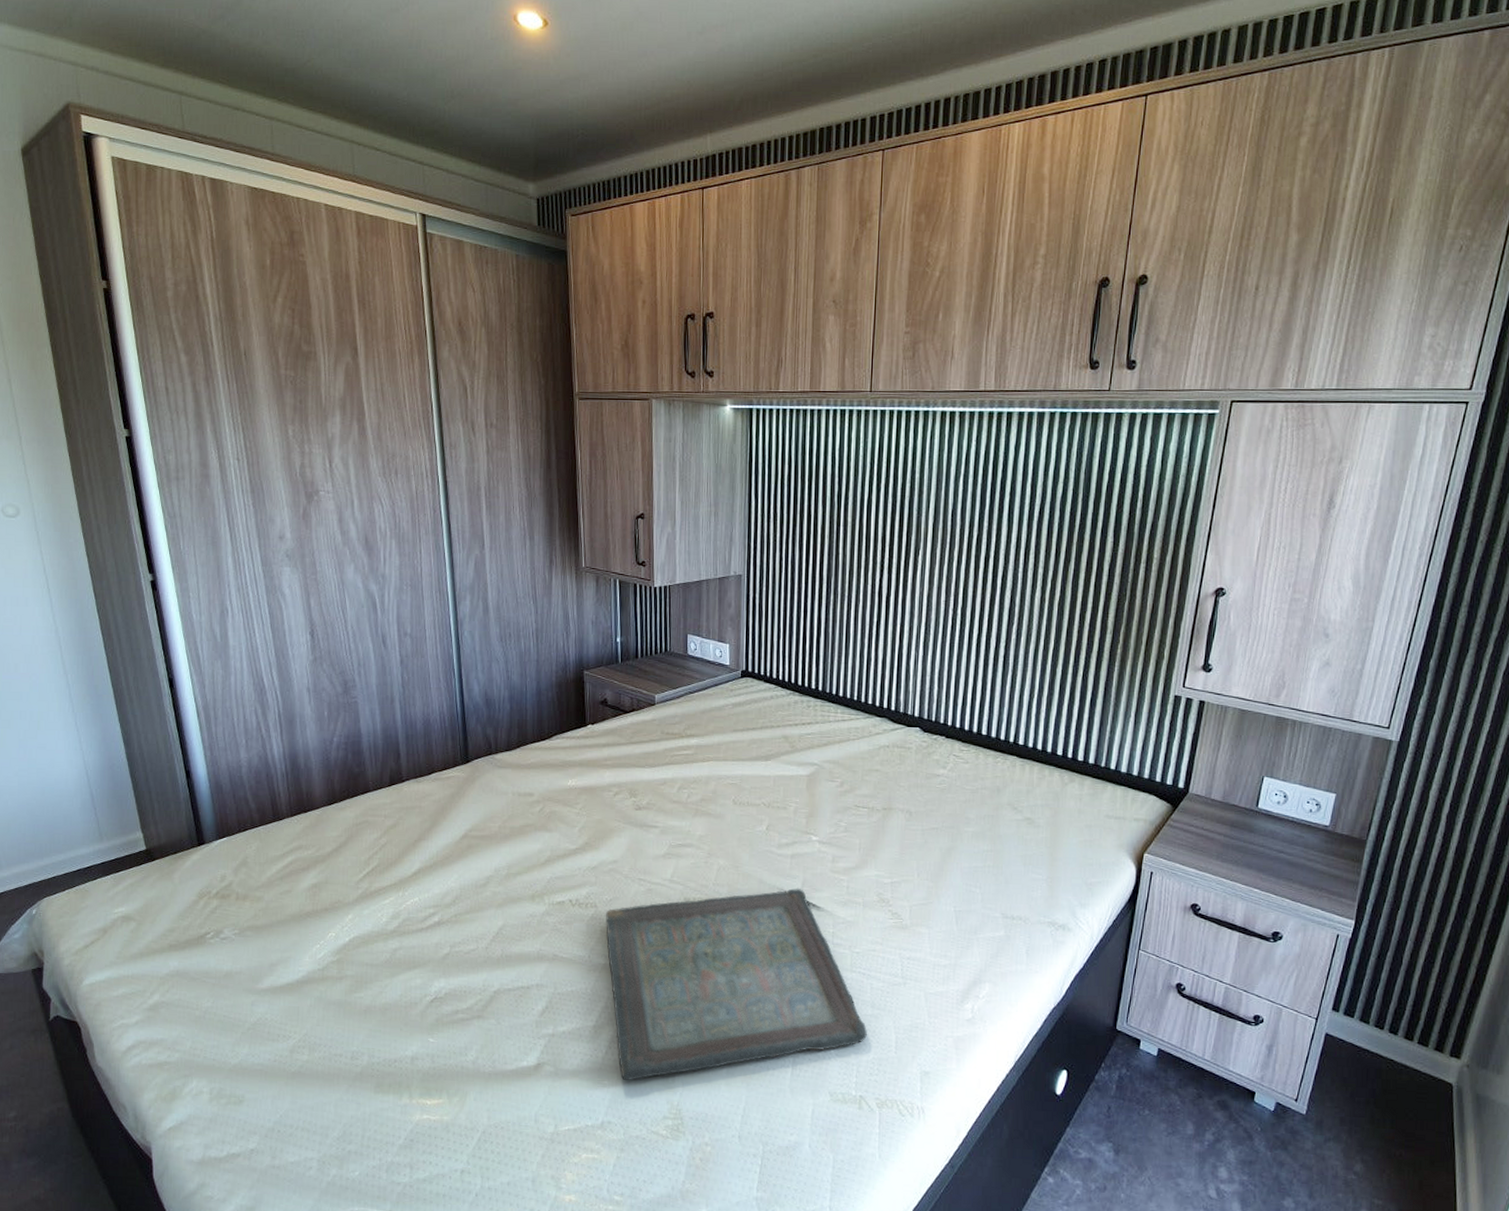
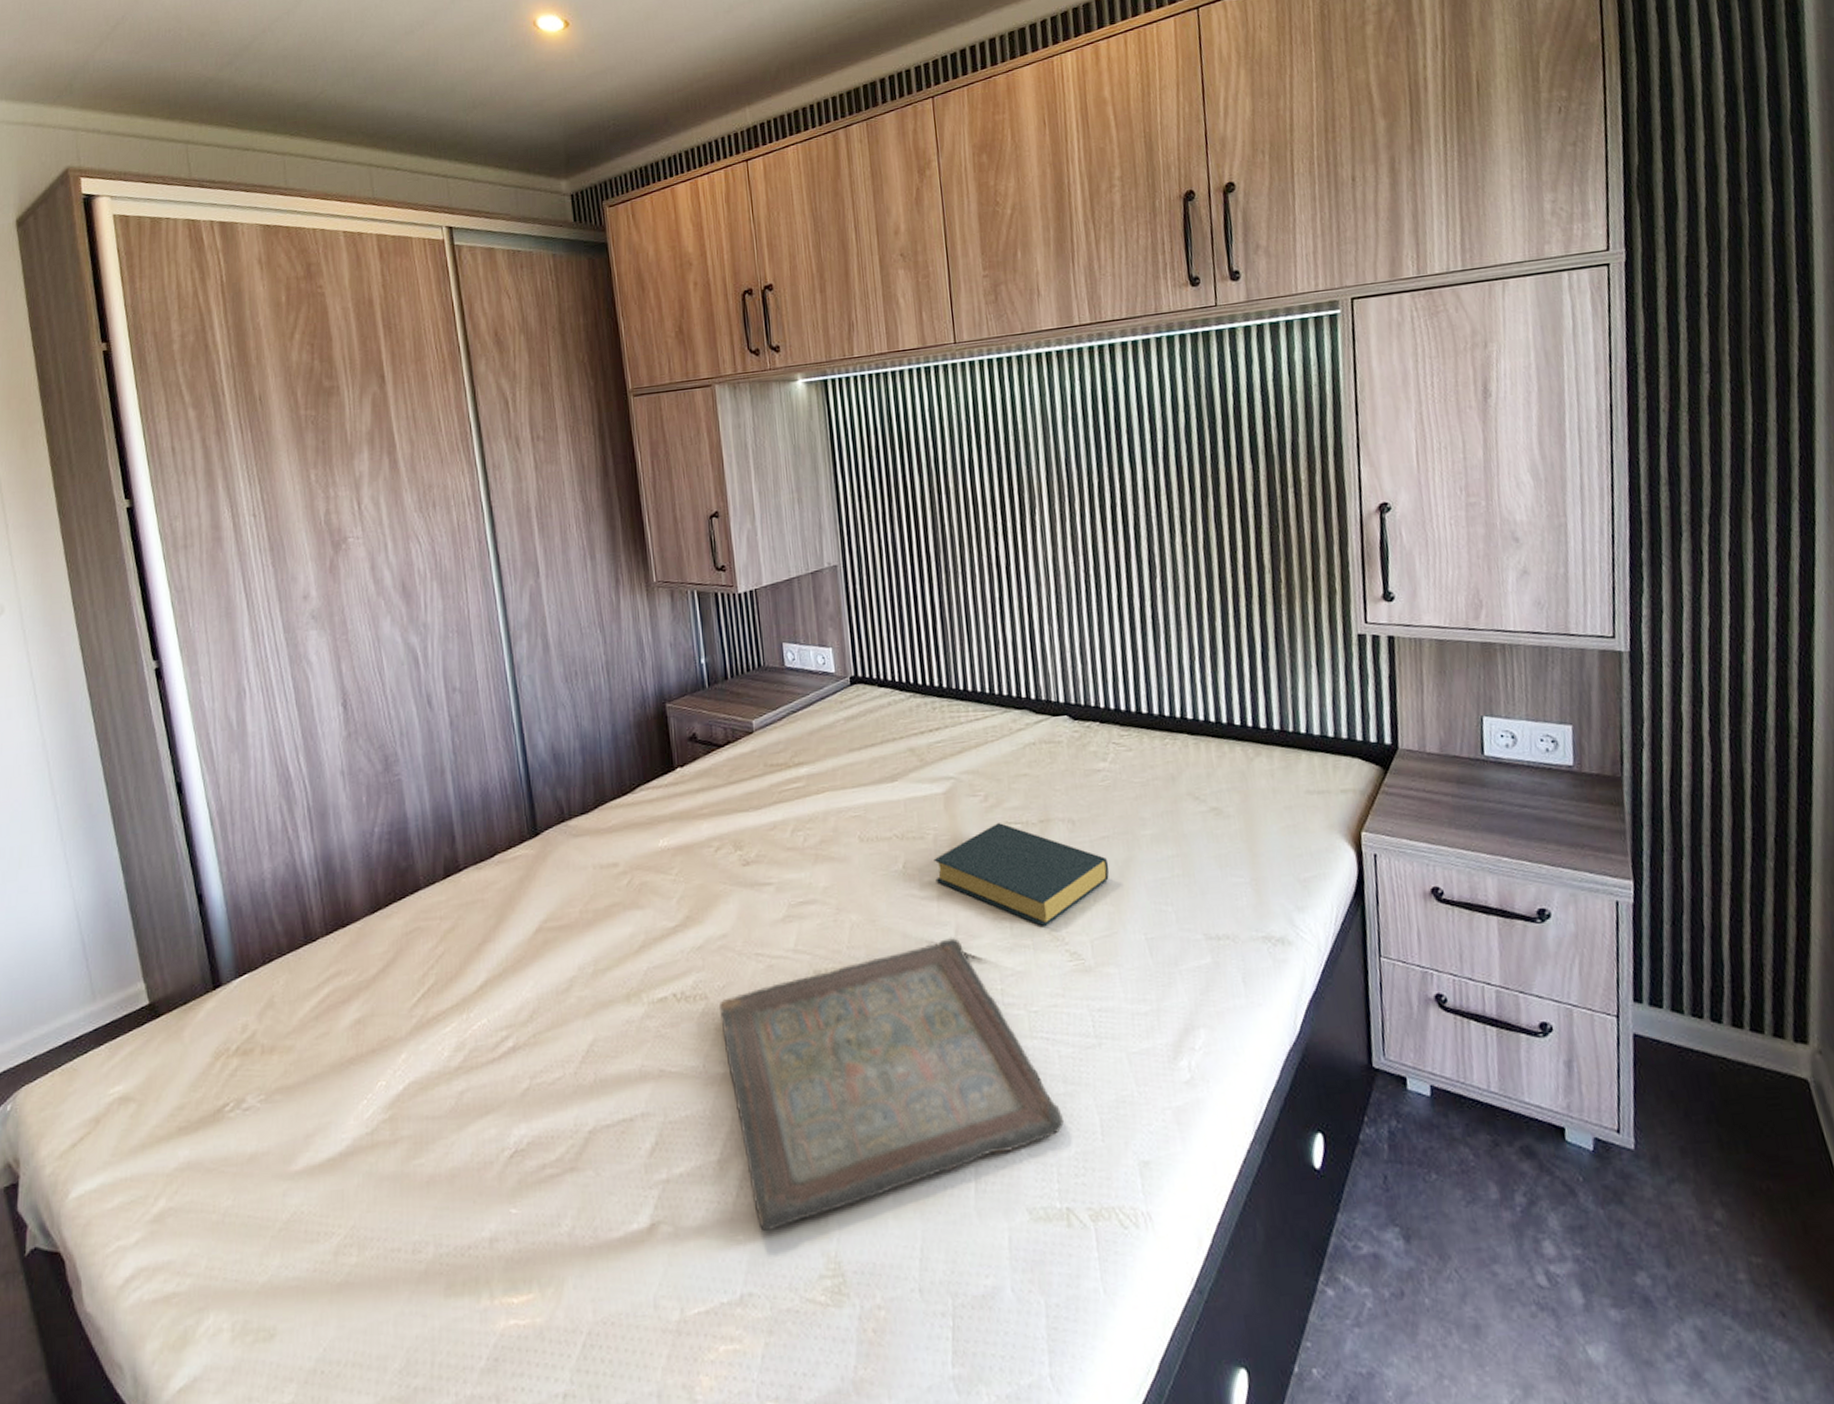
hardback book: none [791,805,934,891] -> present [933,823,1110,927]

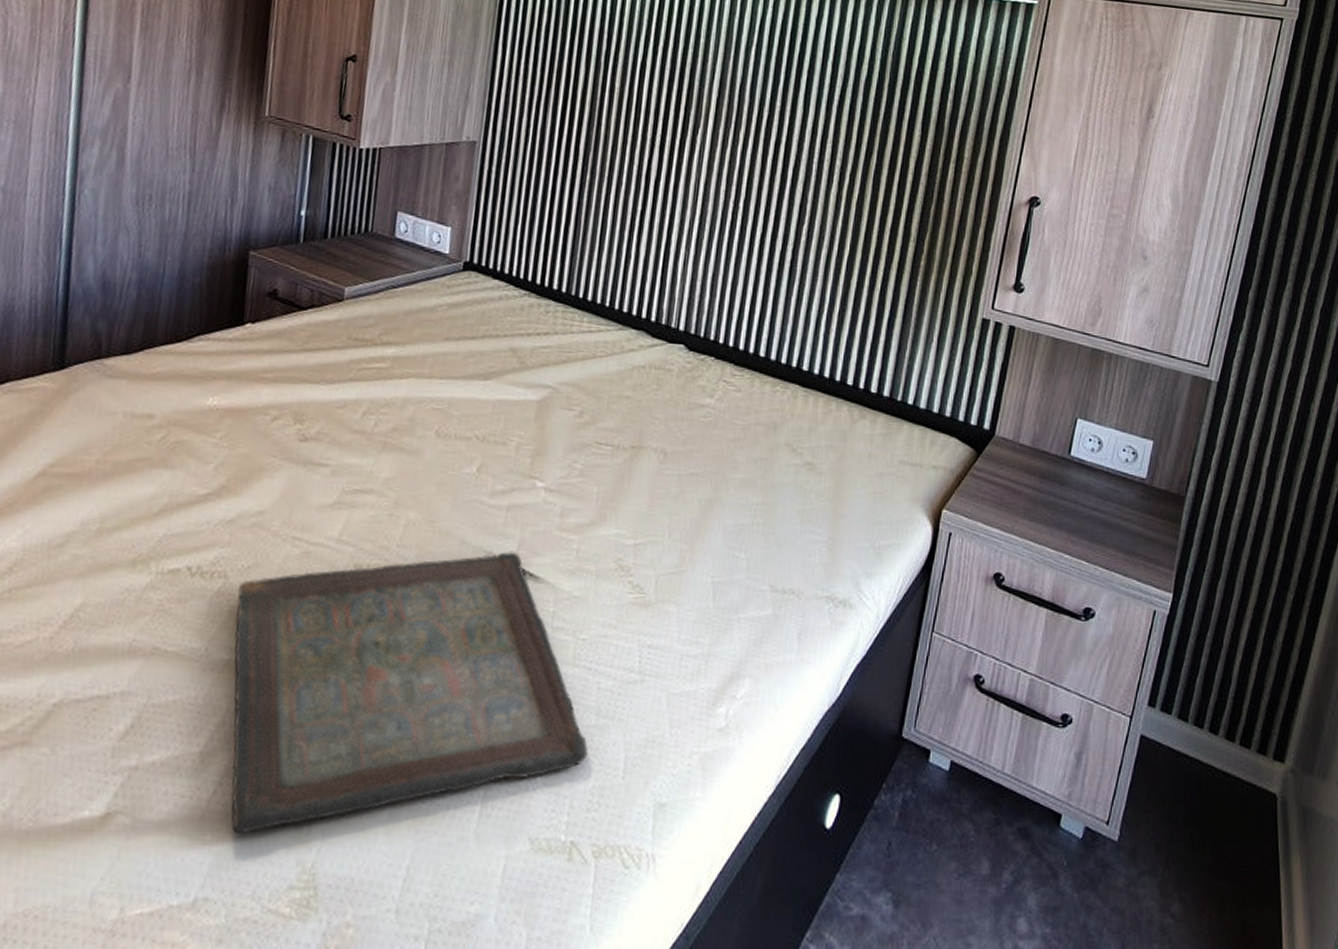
hardback book: present [933,823,1110,927] -> none [508,442,692,555]

